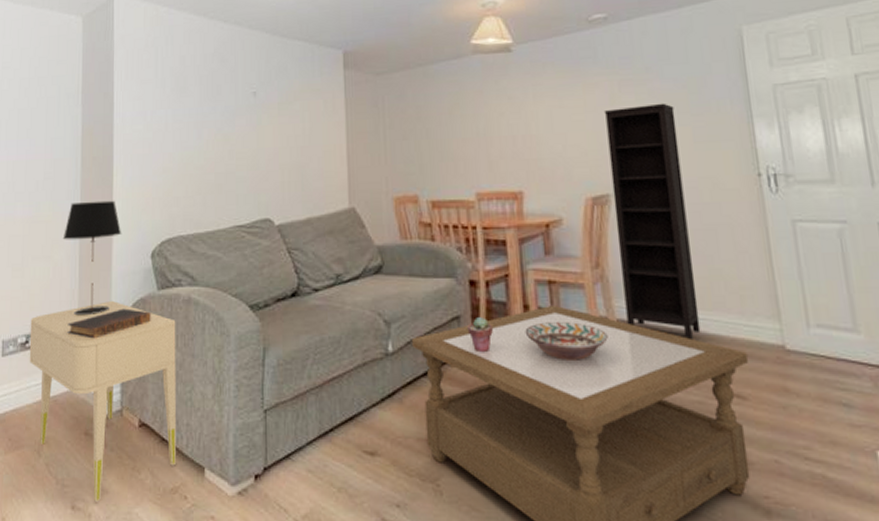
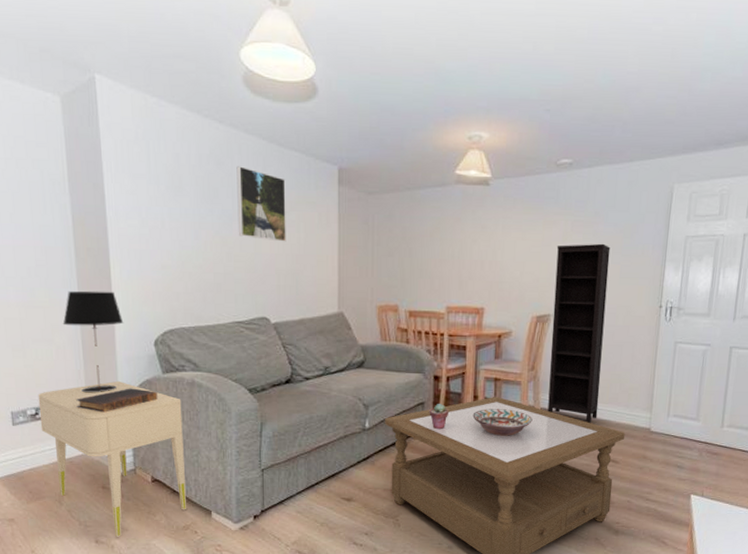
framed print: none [240,61,290,134] -> present [236,166,286,242]

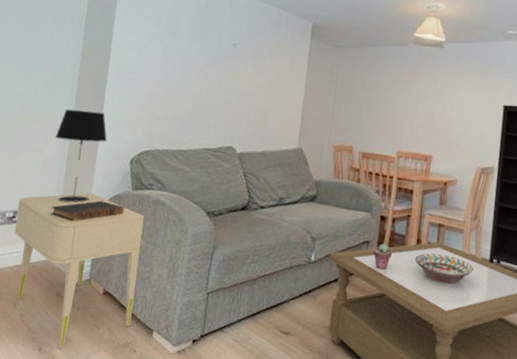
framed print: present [236,166,286,242] -> none [219,16,266,82]

